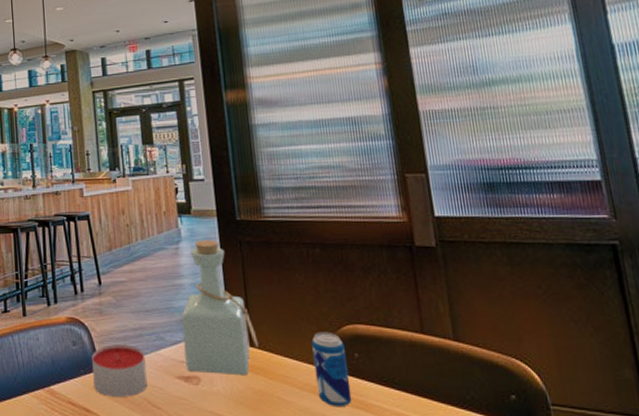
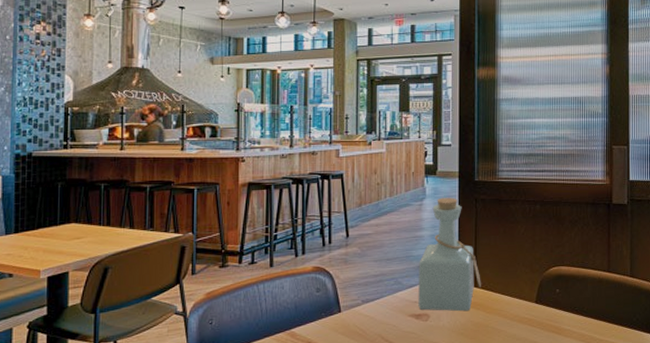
candle: present [92,344,148,397] -> none [333,289,383,335]
beverage can: present [311,331,352,408] -> none [524,273,550,333]

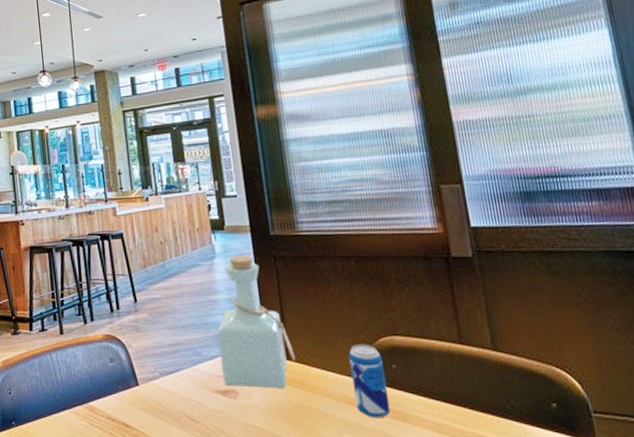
beverage can: none [524,273,550,333] -> present [348,344,391,419]

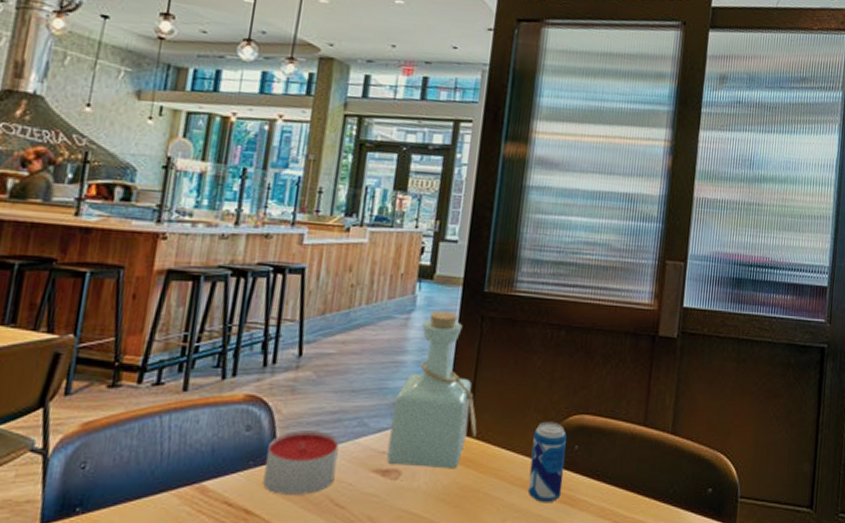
candle: none [129,360,186,412] -> present [263,430,340,495]

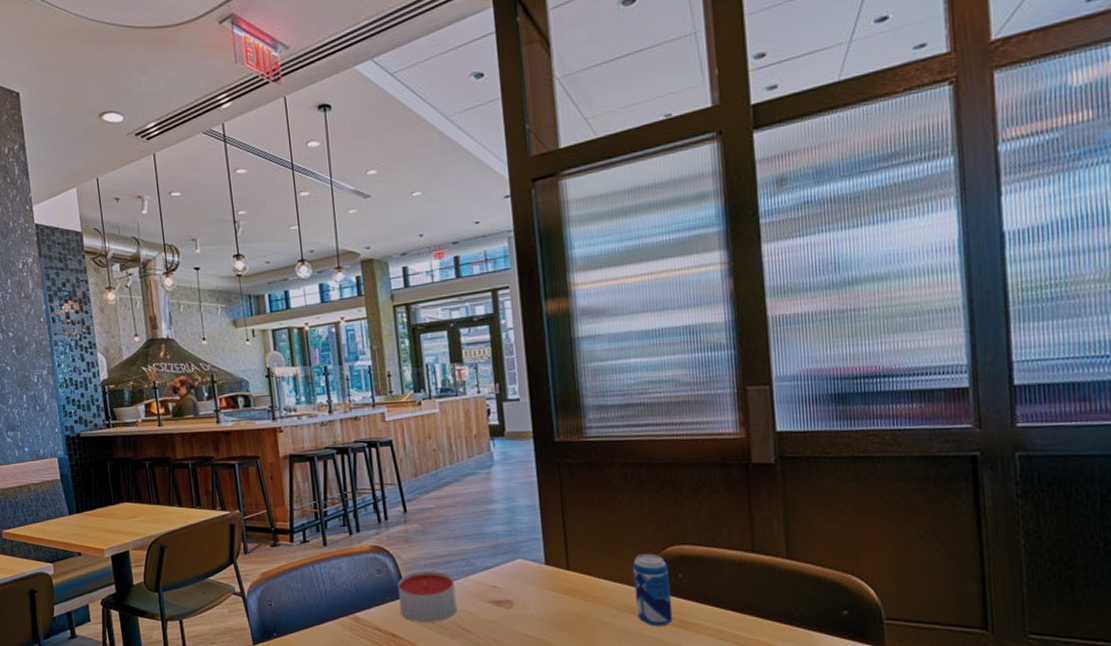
bottle: present [387,311,477,469] -> none [493,462,575,599]

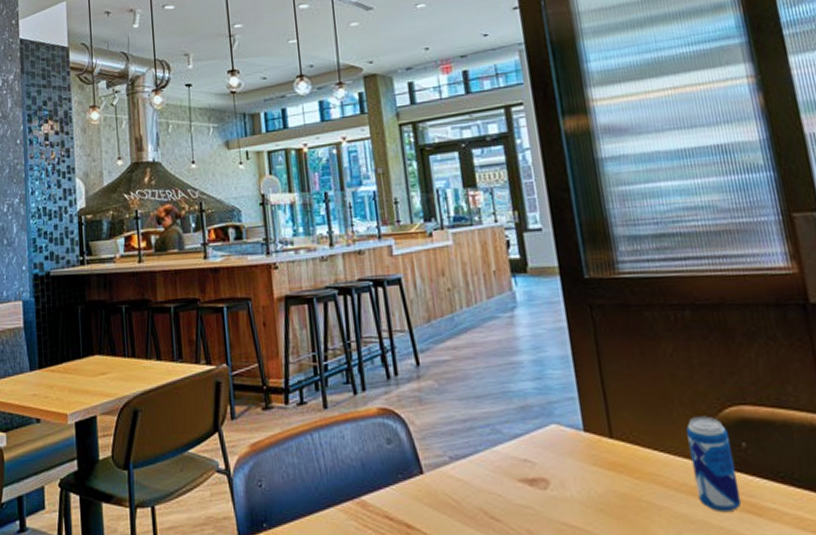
candle: present [398,571,457,622] -> none [411,440,483,508]

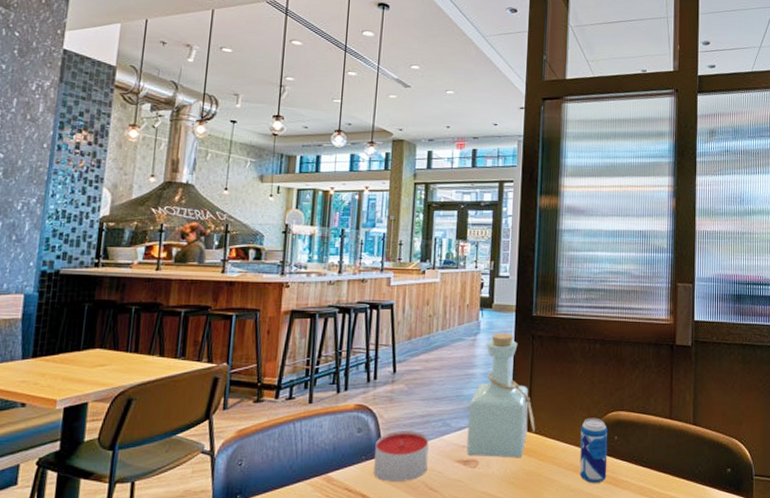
candle: none [411,440,483,508] -> present [374,431,429,482]
bottle: none [521,304,620,476] -> present [467,332,535,458]

